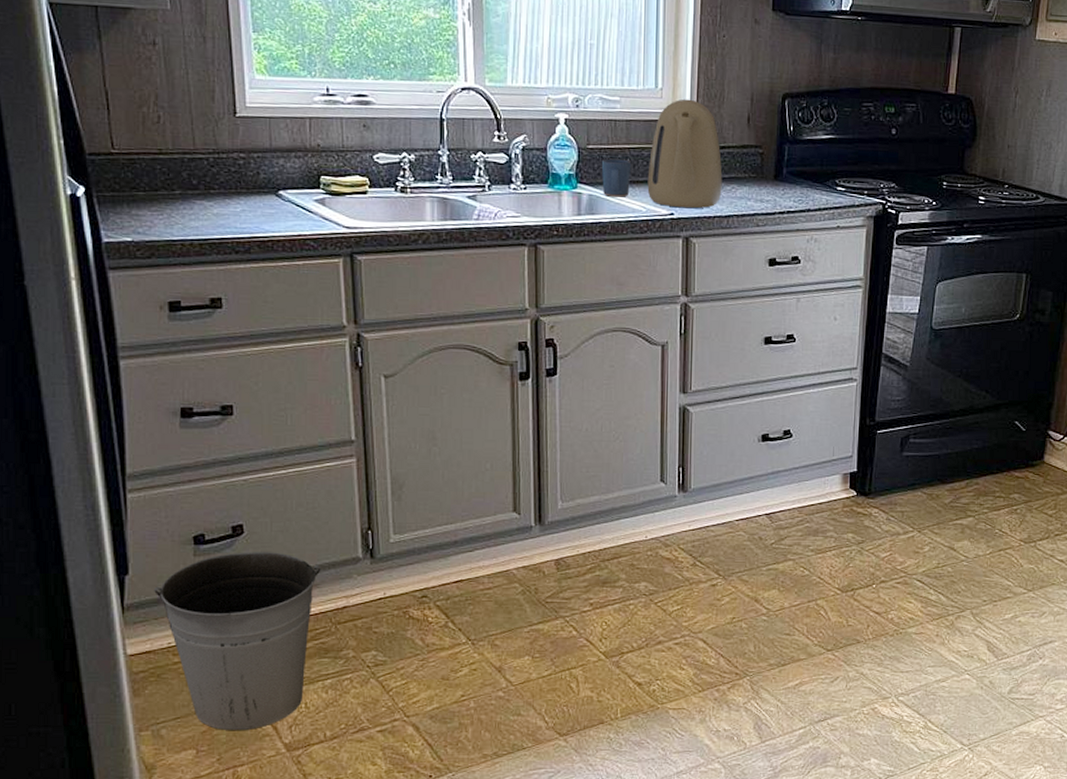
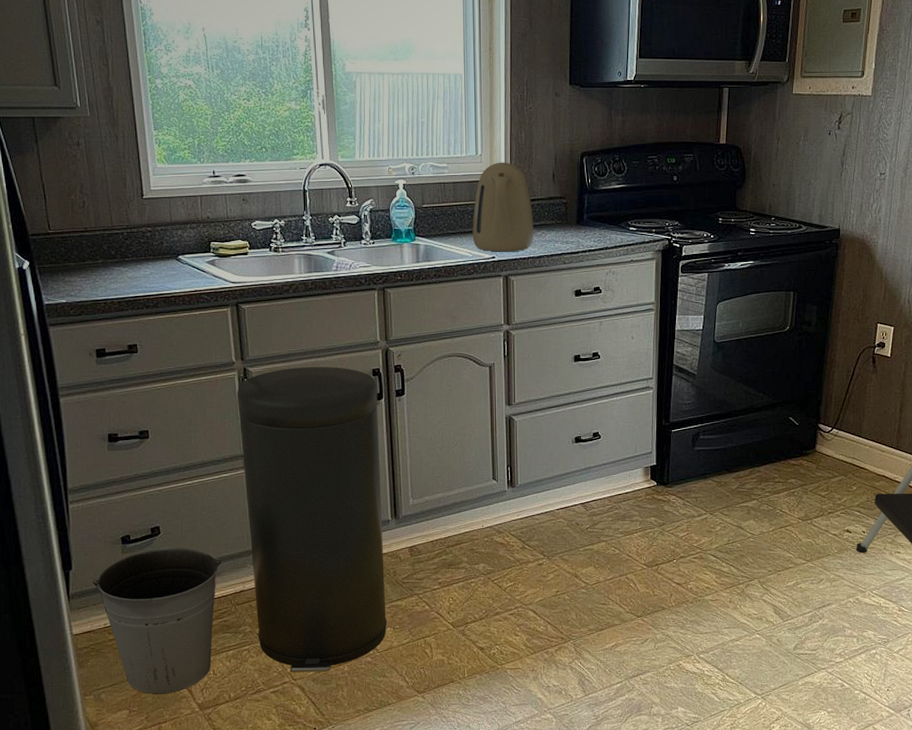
pedal bin: none [347,335,524,708] -> present [236,366,387,673]
mug: present [601,158,631,197] -> none [434,214,458,246]

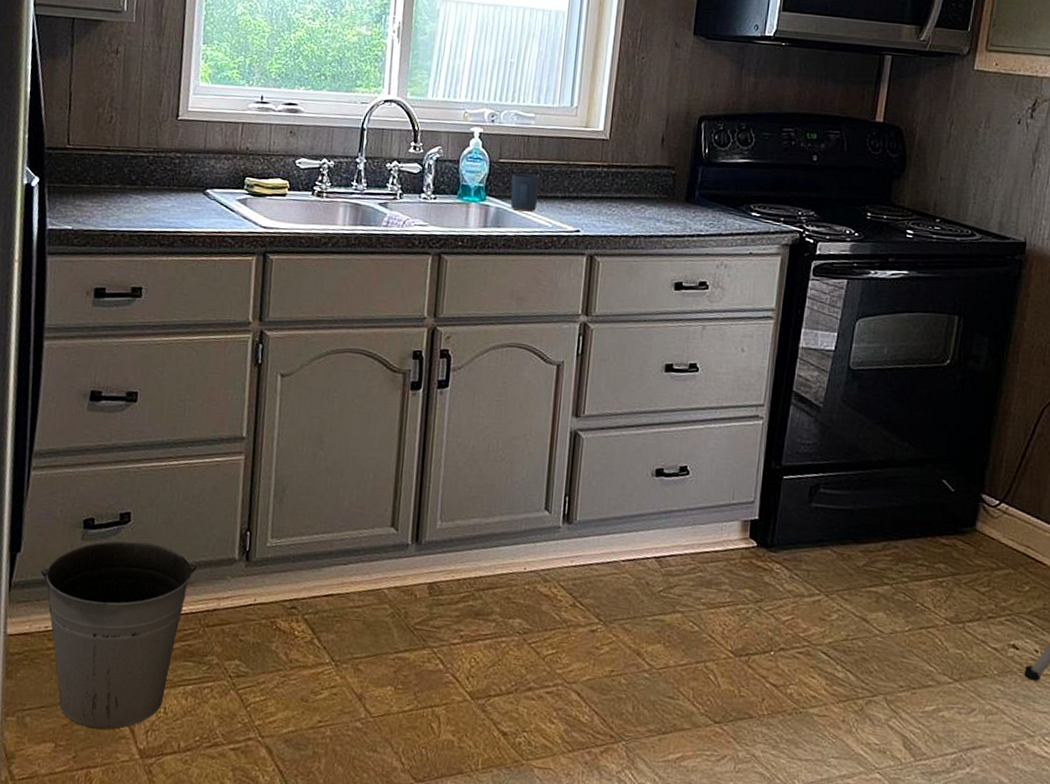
pedal bin: present [236,366,387,673] -> none [225,337,417,733]
mug: none [434,214,458,246] -> present [510,172,540,212]
kettle: present [472,162,534,252] -> none [555,117,632,227]

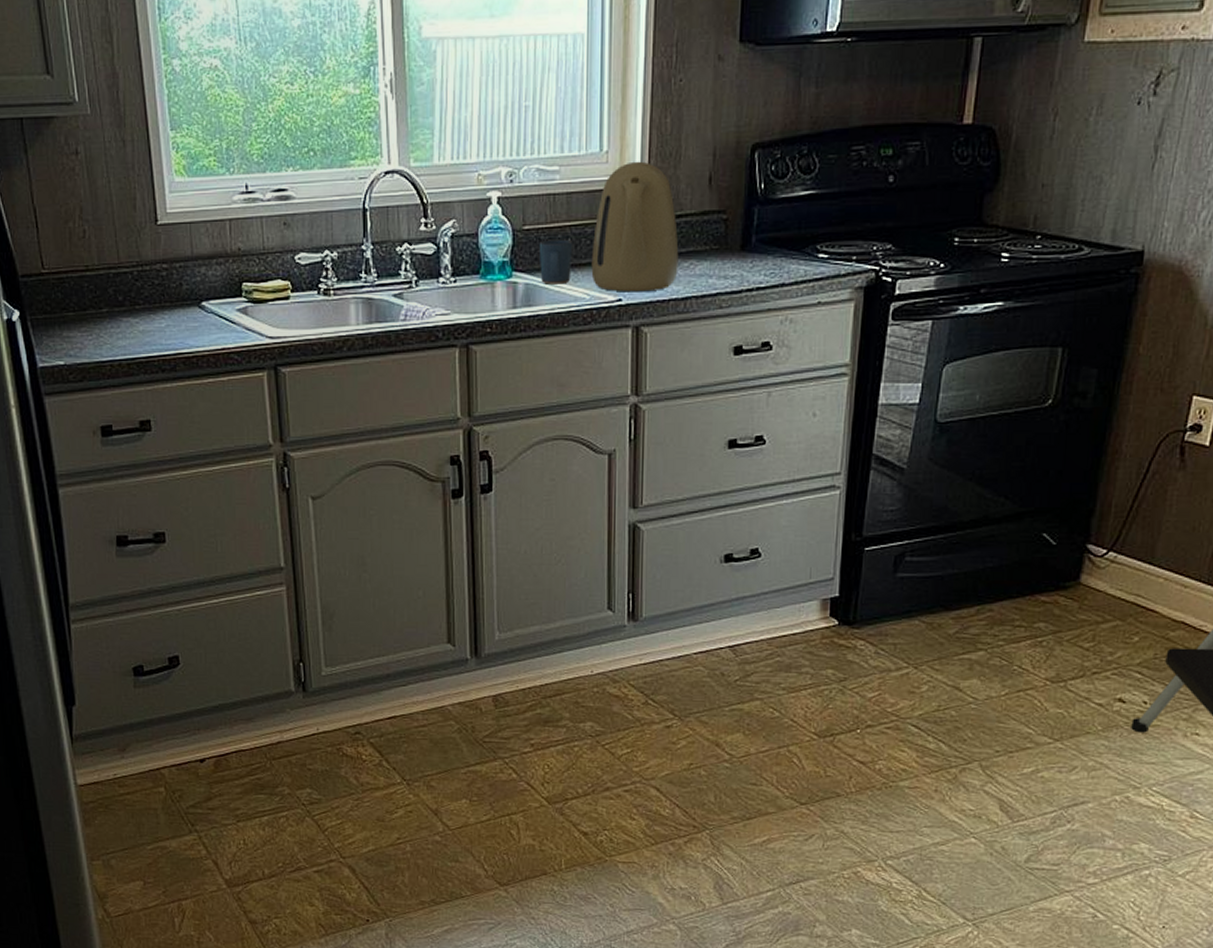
bucket: present [39,540,198,730] -> none [98,684,255,864]
kettle: none [555,117,632,227] -> present [591,161,679,292]

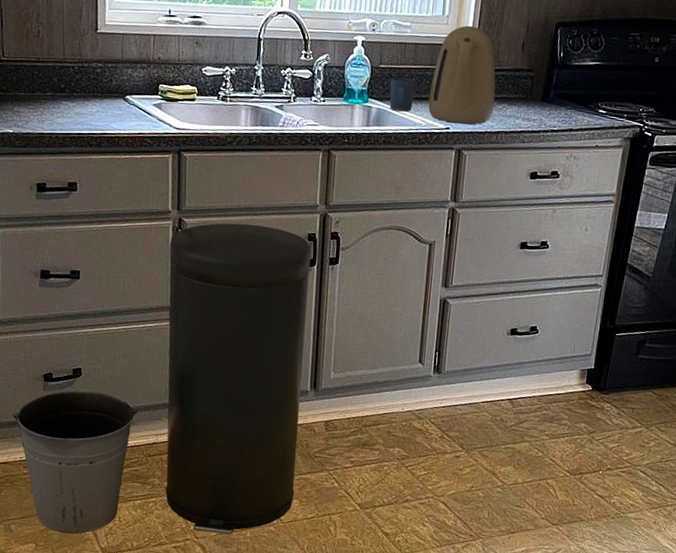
bucket: none [98,684,255,864] -> present [12,390,139,534]
pedal bin: none [274,451,461,851] -> present [166,223,311,535]

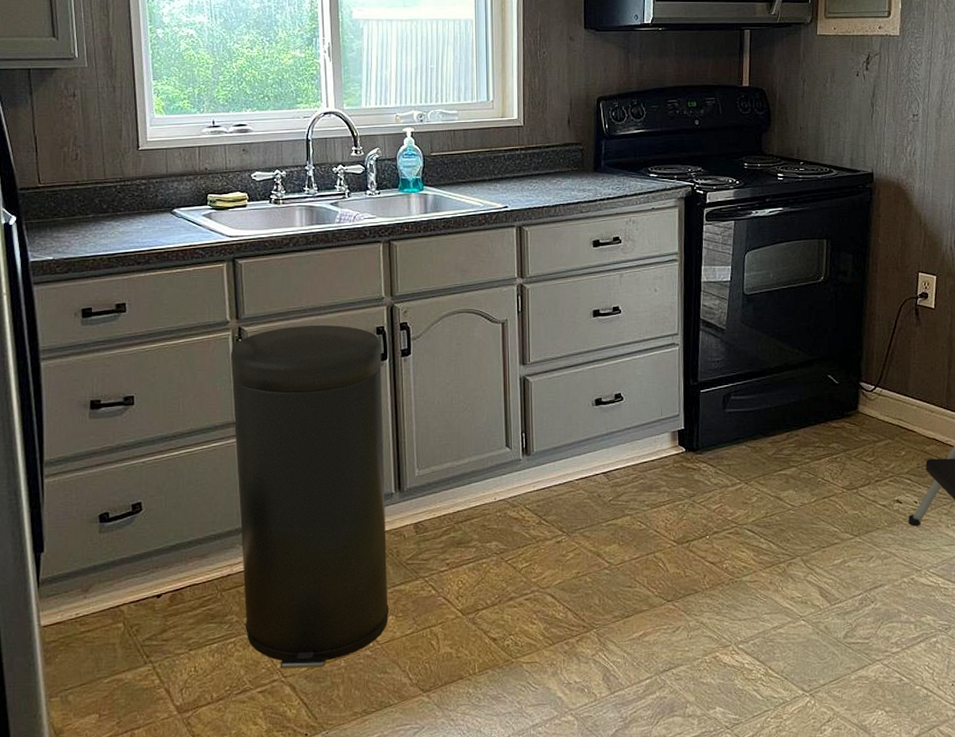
bucket: present [12,390,139,534] -> none [64,526,208,695]
mug: present [389,77,416,112] -> none [443,163,469,196]
kettle: present [428,25,496,124] -> none [483,108,549,201]

